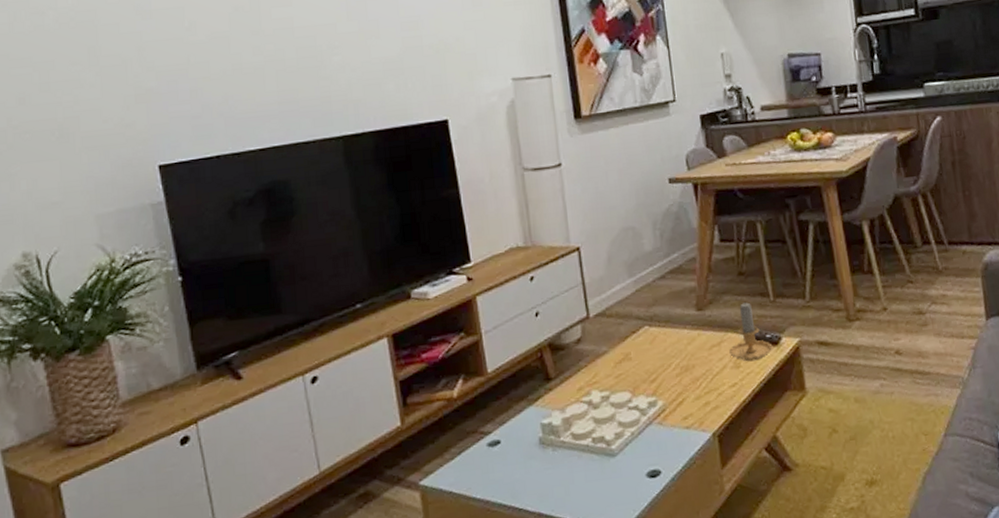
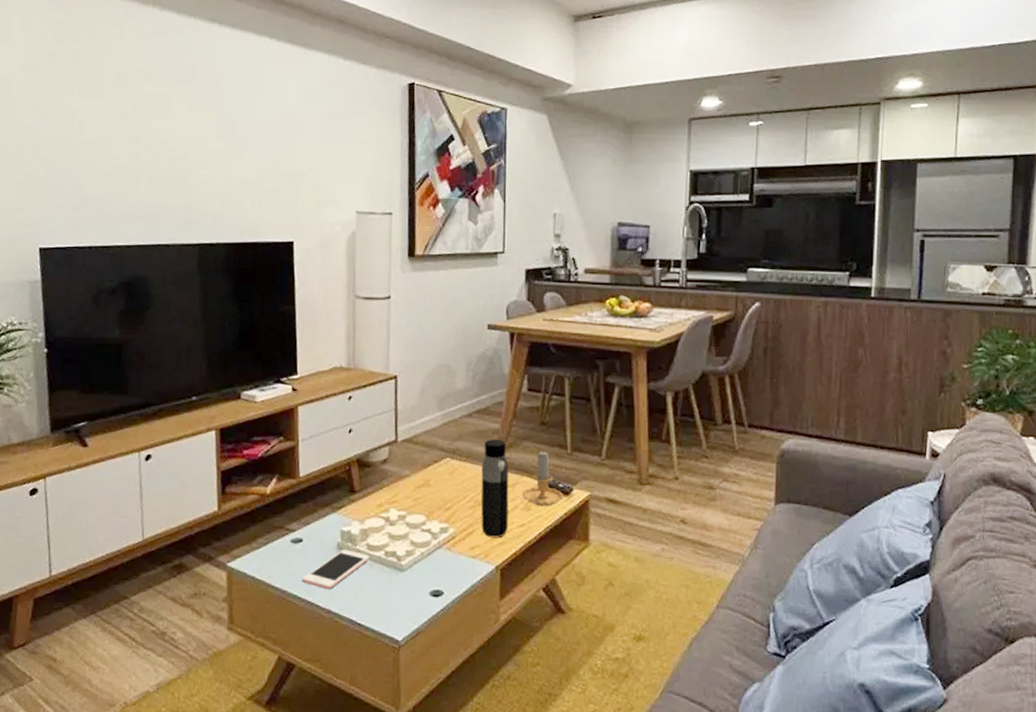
cell phone: none [505,443,577,491] -> present [302,549,370,590]
water bottle: none [682,297,720,404] -> present [481,439,509,538]

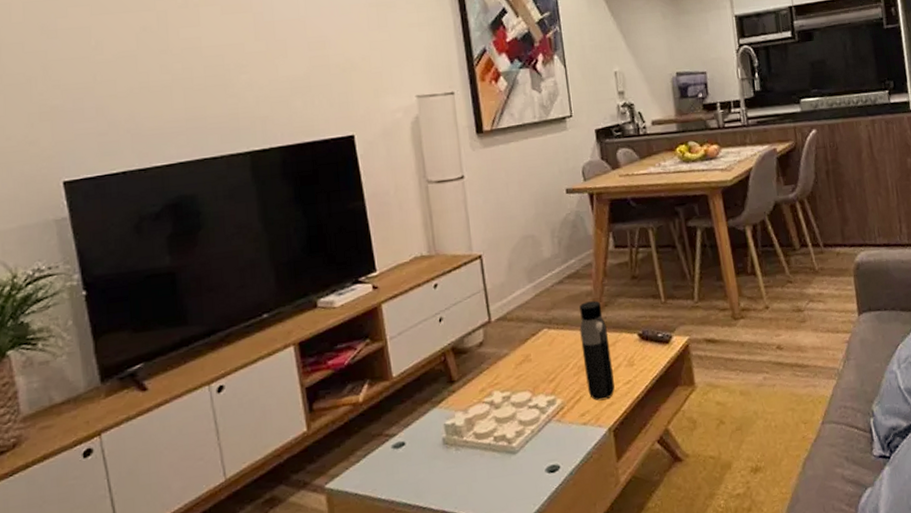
cell phone: present [302,549,370,590] -> none [410,443,479,490]
candle: present [522,450,564,507] -> none [624,303,665,360]

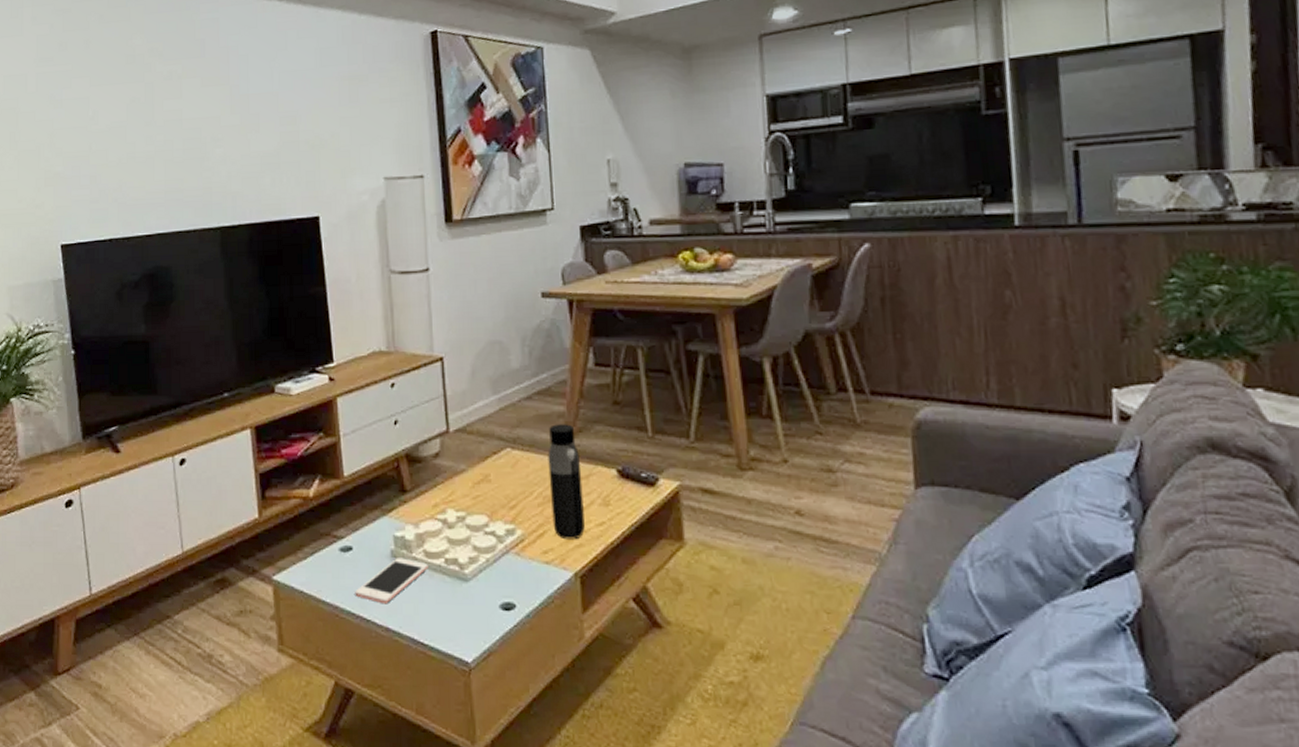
cell phone: none [410,443,479,490] -> present [355,558,428,604]

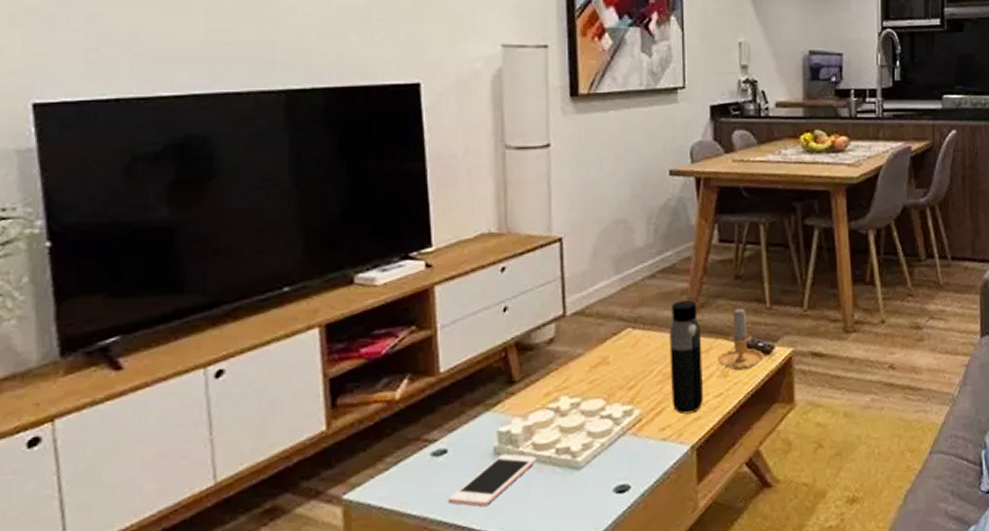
candle: none [598,434,649,501] -> present [718,306,765,371]

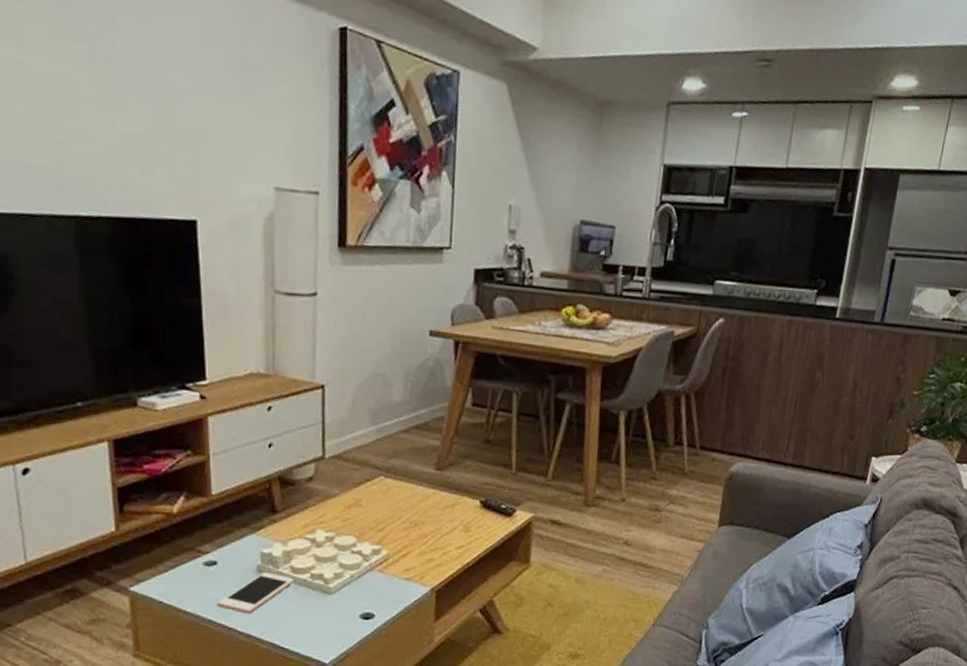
water bottle: present [669,300,703,415] -> none [416,457,449,560]
candle: present [718,306,765,371] -> none [462,469,506,528]

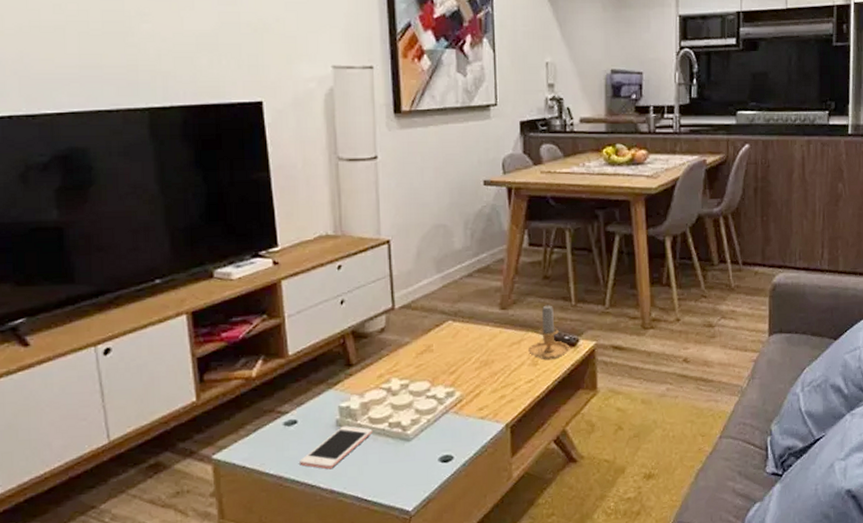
candle: none [462,469,506,528] -> present [528,304,570,360]

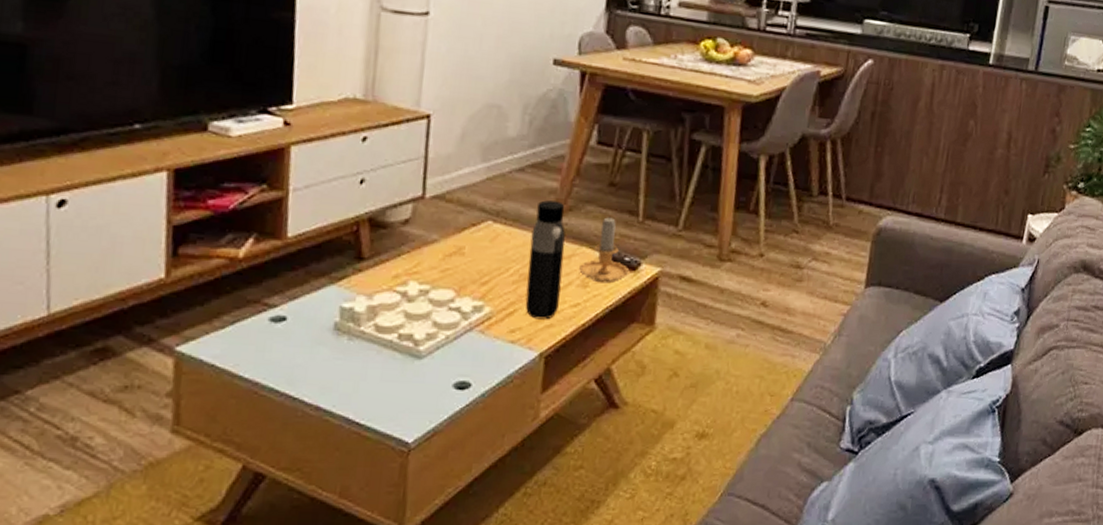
cell phone: present [299,426,373,470] -> none [282,331,378,381]
water bottle: none [485,297,516,397] -> present [525,200,566,320]

